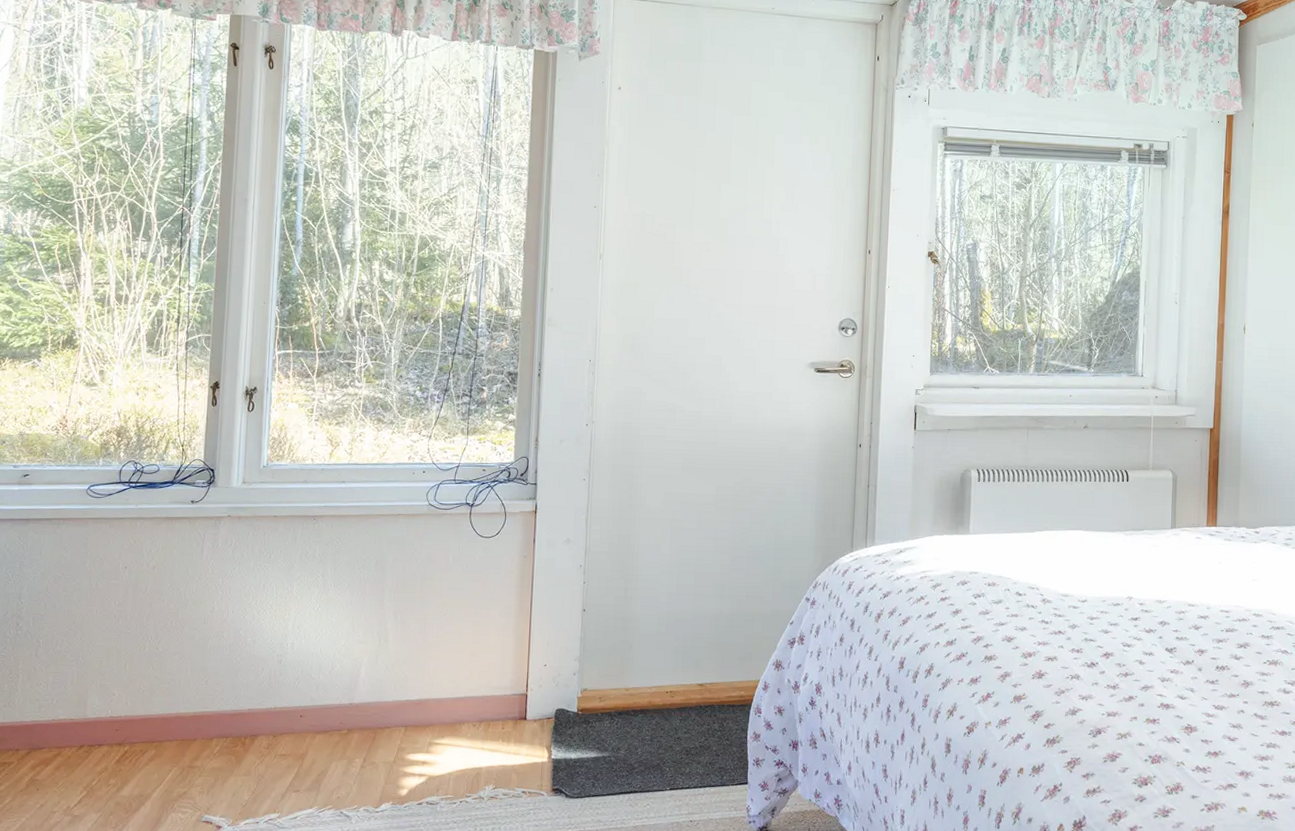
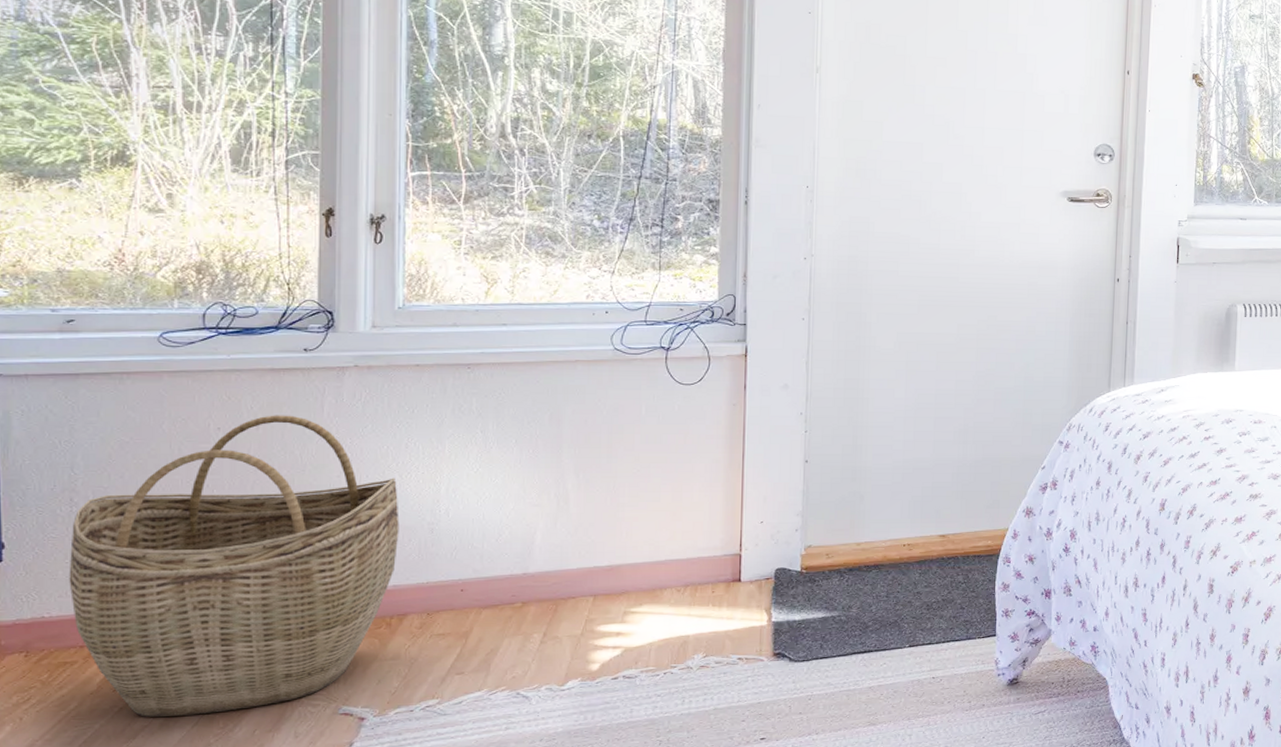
woven basket: none [11,557,256,815] -> present [69,415,400,718]

